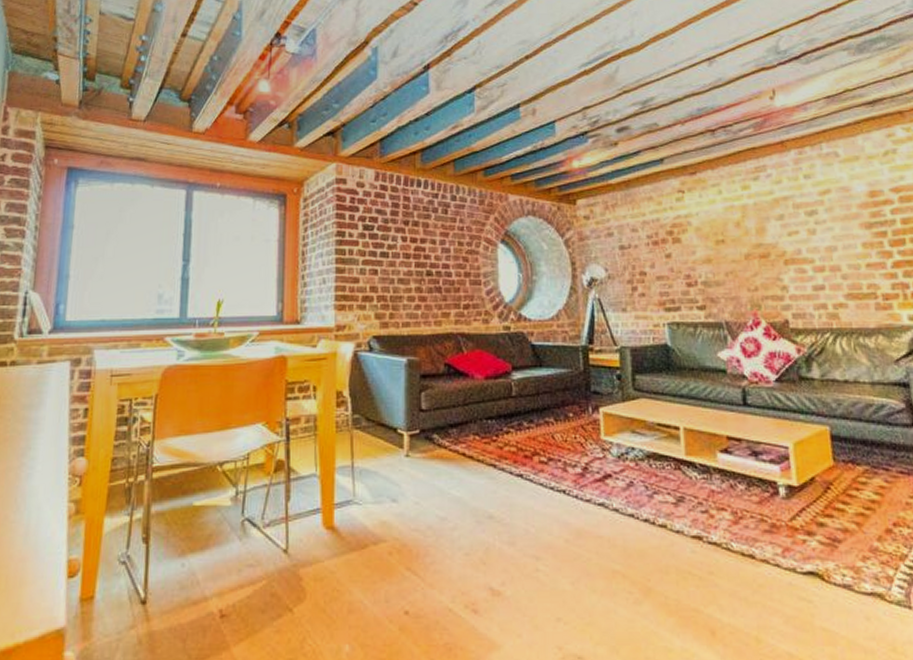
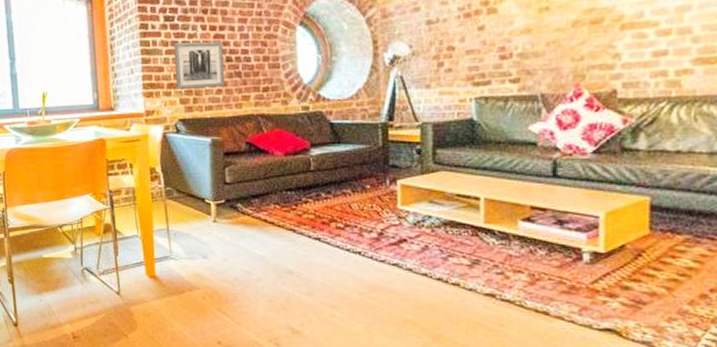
wall art: none [371,252,425,303] -> present [173,41,226,89]

